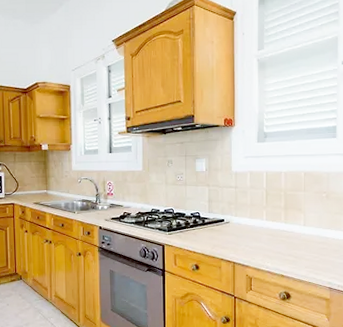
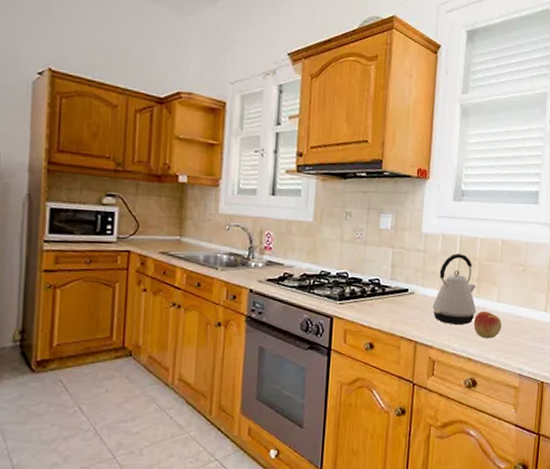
kettle: none [246,187,285,247] -> present [432,254,477,325]
apple: none [283,234,309,258] -> present [473,310,502,338]

